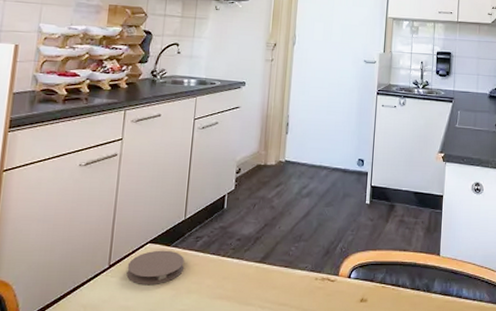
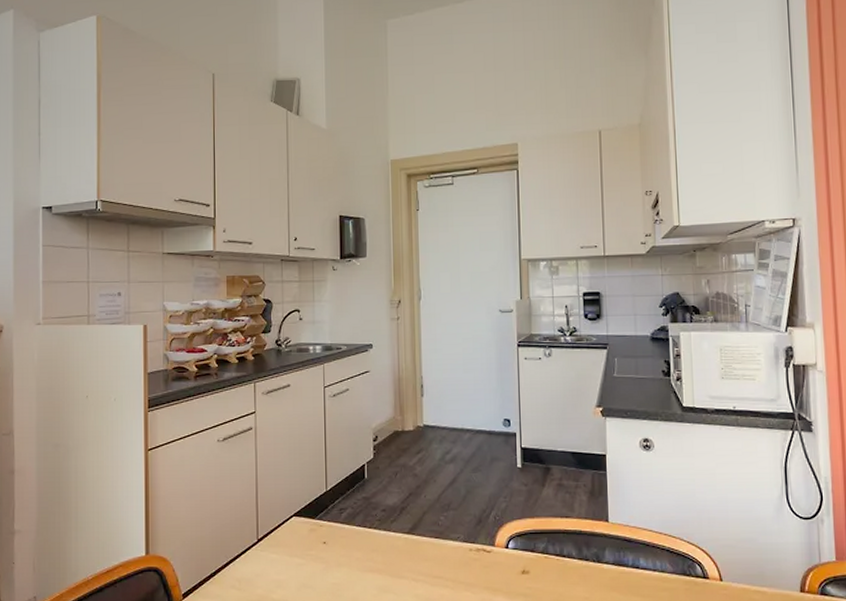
coaster: present [126,250,184,286] -> none [275,523,331,559]

